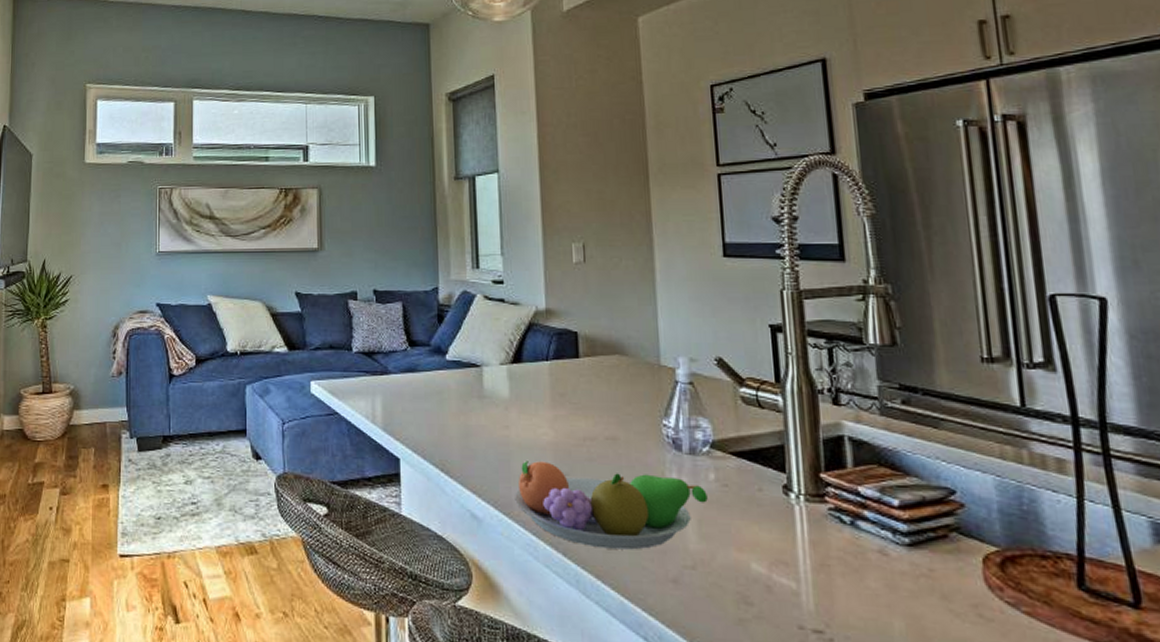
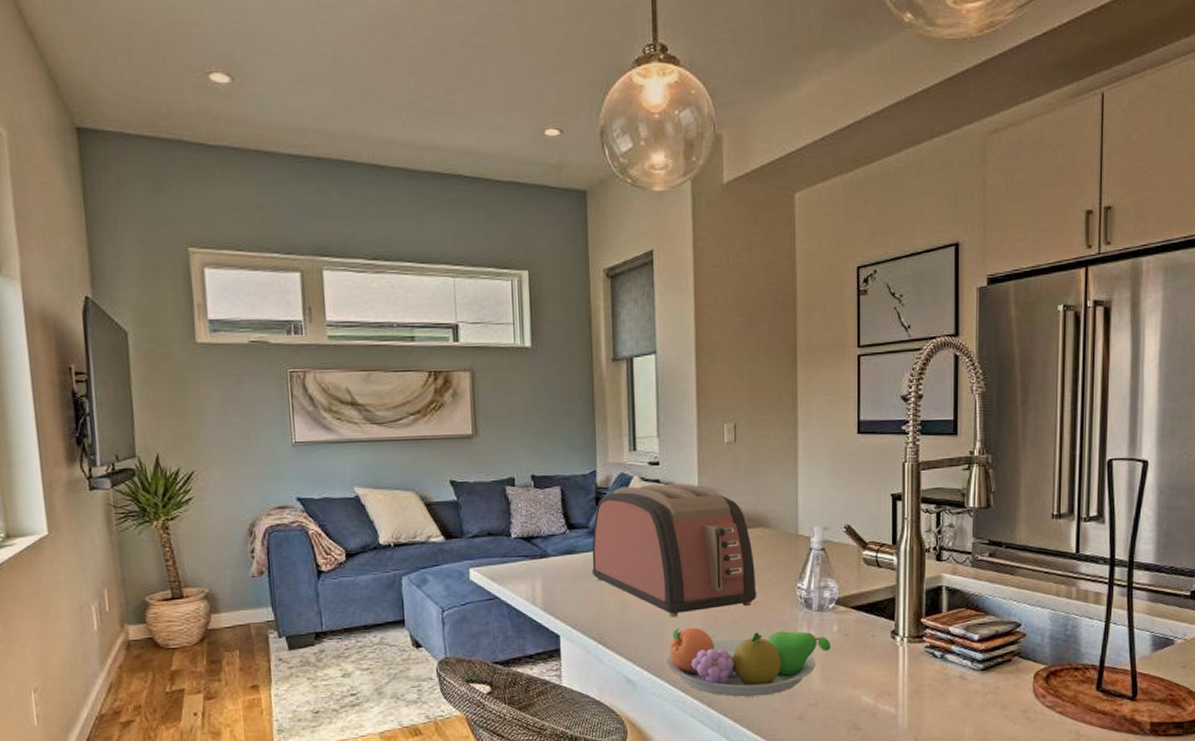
toaster: none [433,303,616,449] -> present [592,483,757,618]

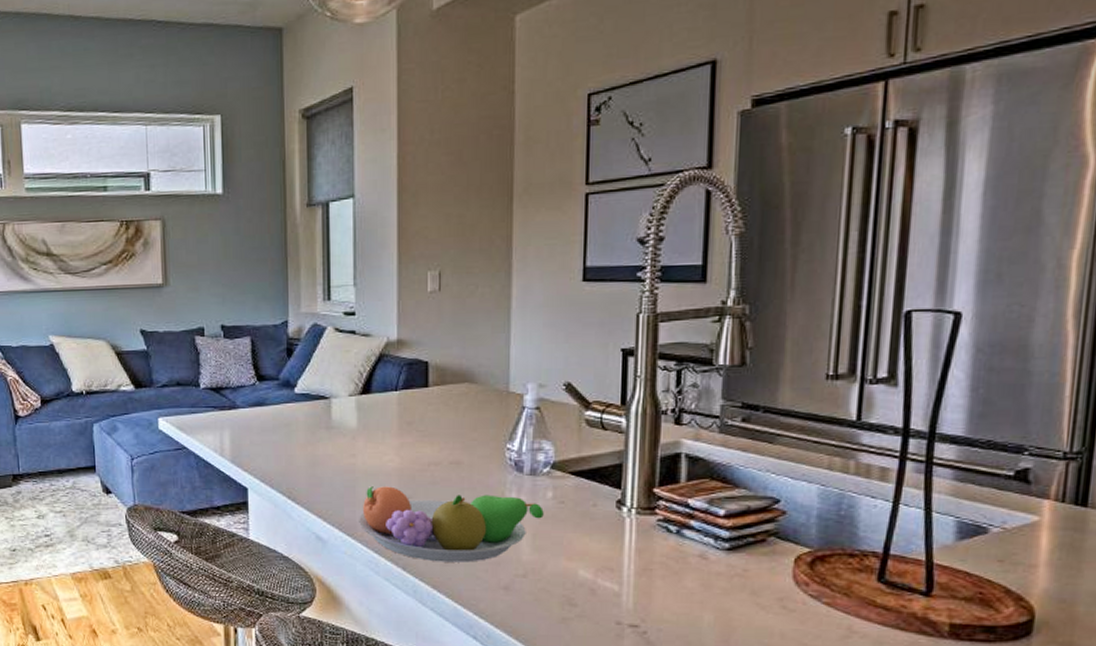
toaster: present [592,483,757,618] -> none [282,334,460,475]

